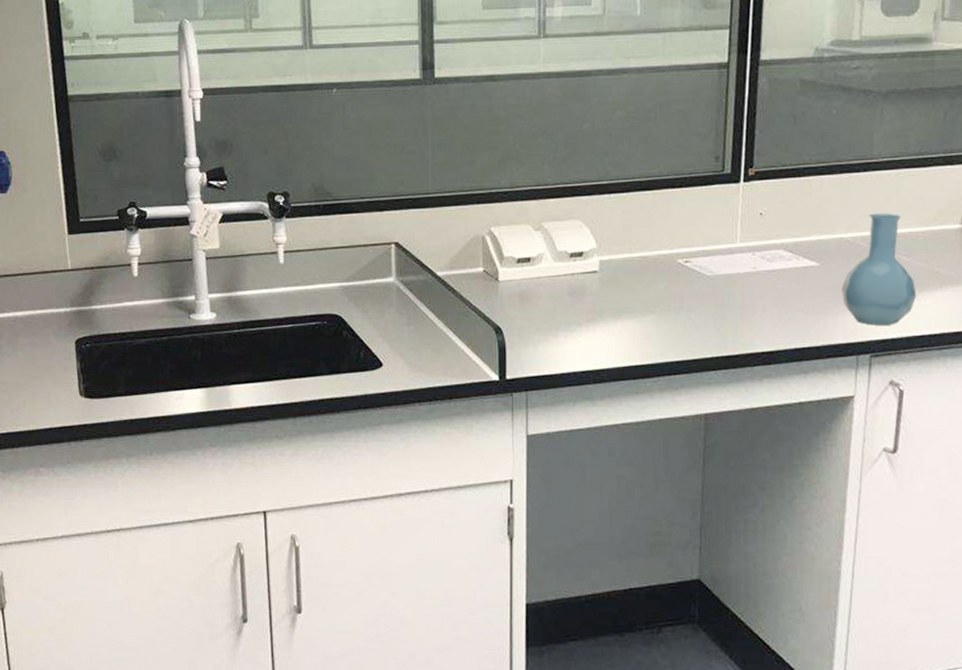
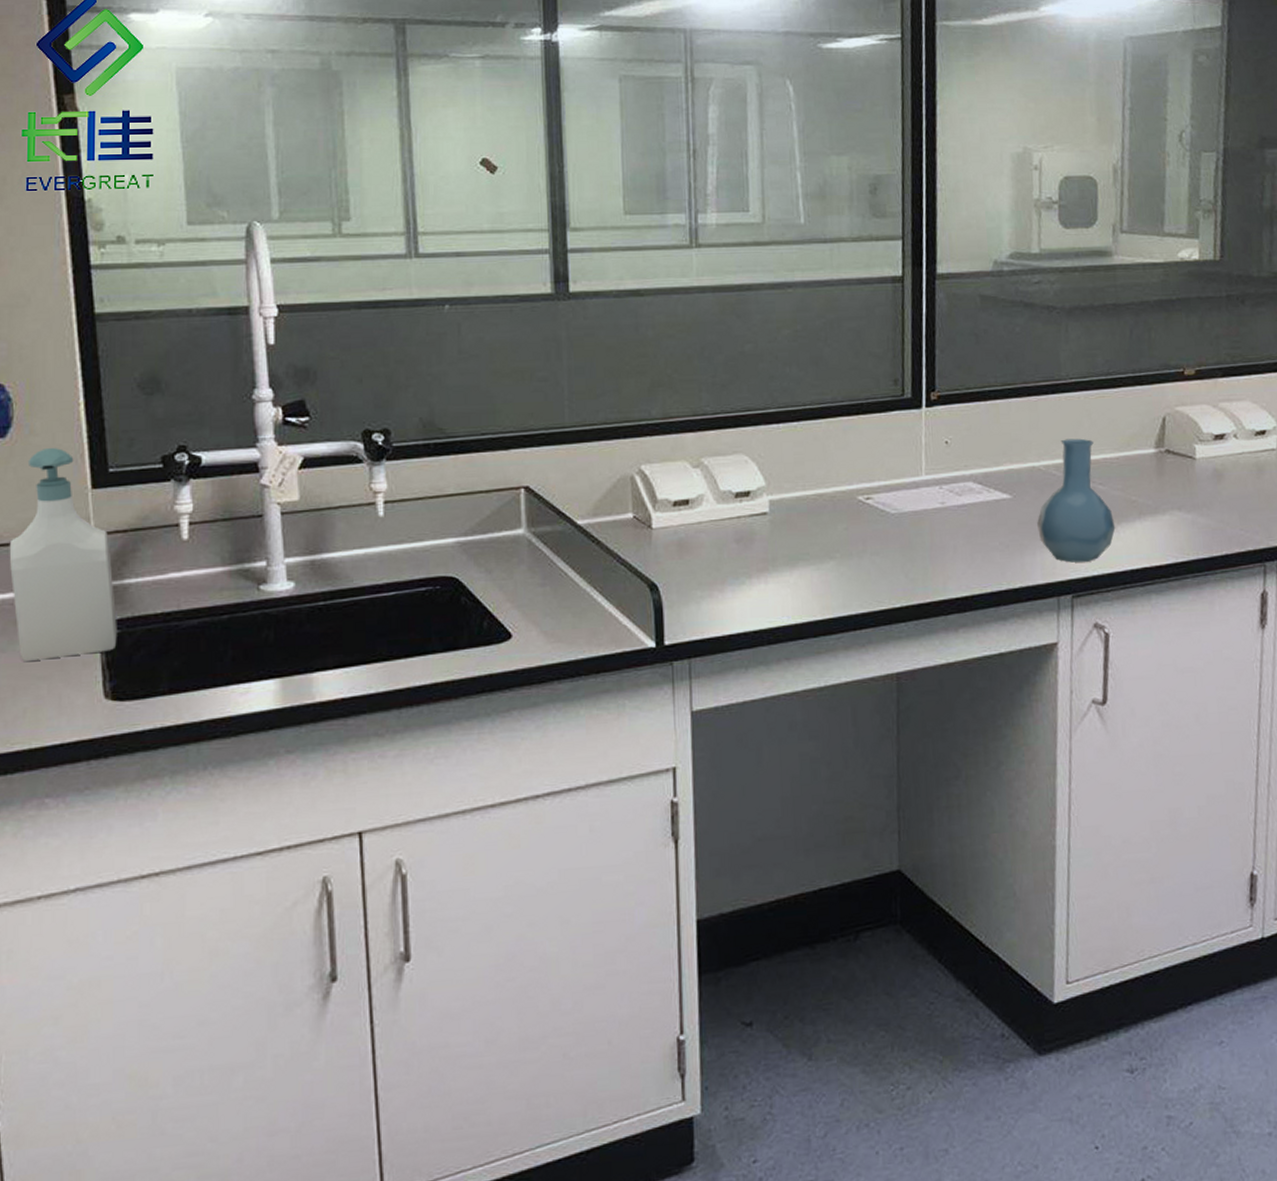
soap bottle: none [11,202,88,365] -> present [9,448,117,662]

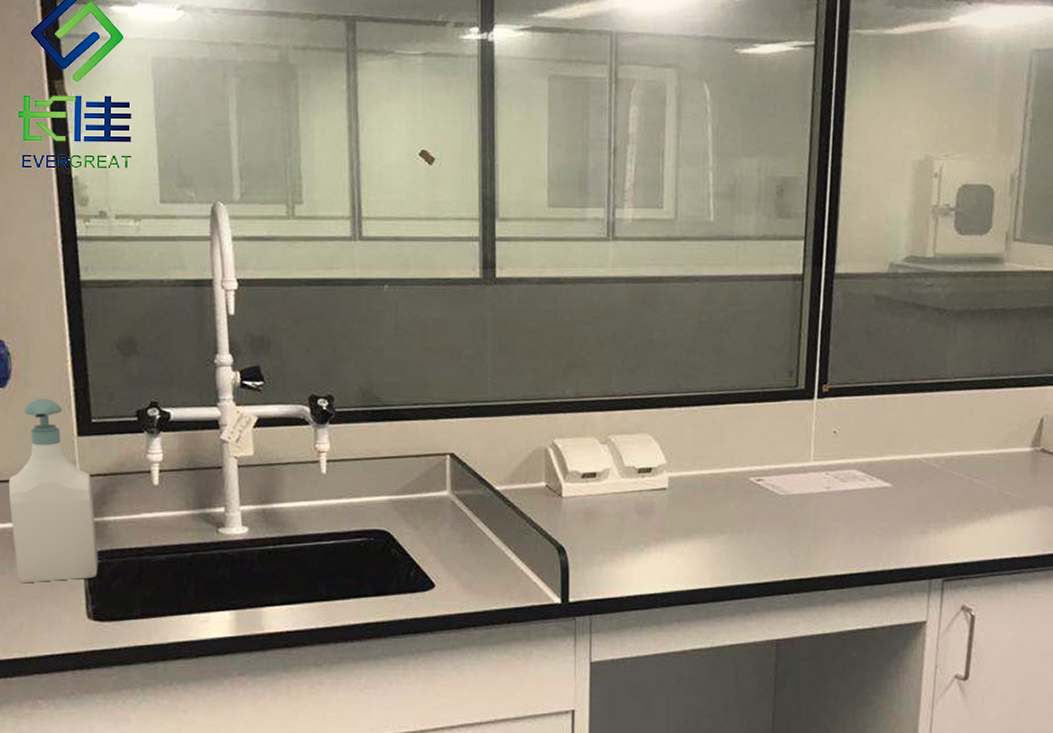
flask: present [1037,438,1116,563] -> none [915,434,988,549]

